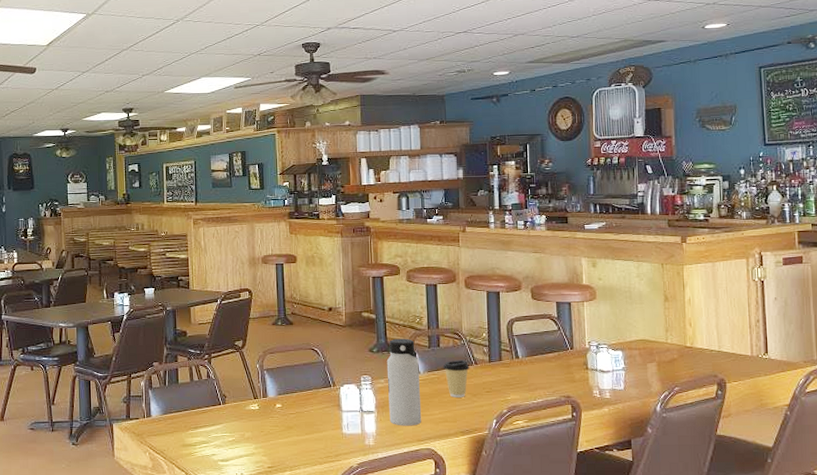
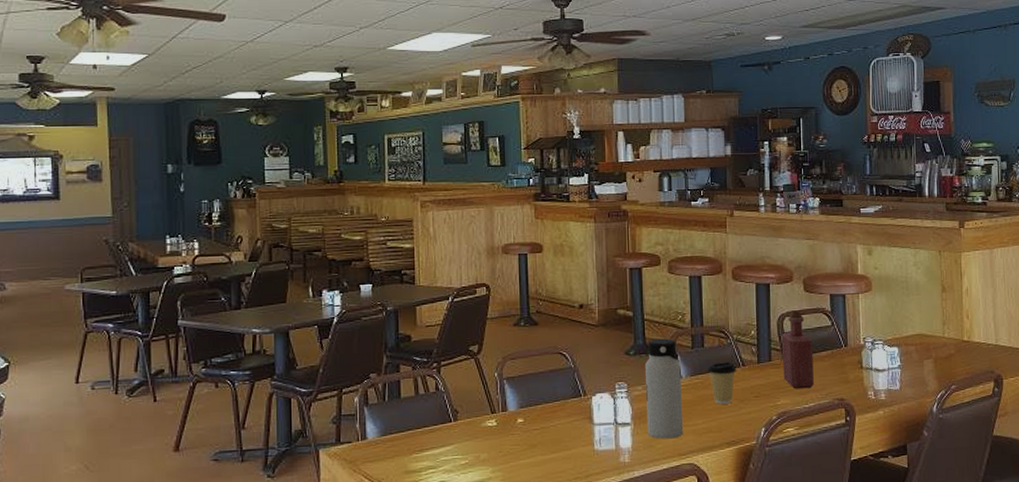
bottle: none [510,316,542,386] -> present [781,310,814,389]

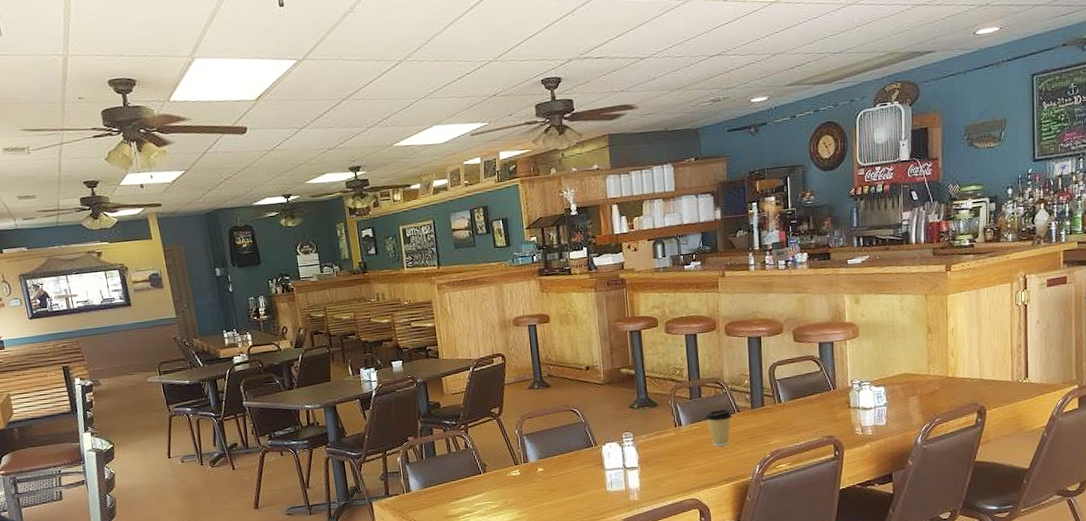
water bottle: present [644,338,684,439] -> none [648,391,686,479]
bottle: present [781,310,814,389] -> none [773,359,804,430]

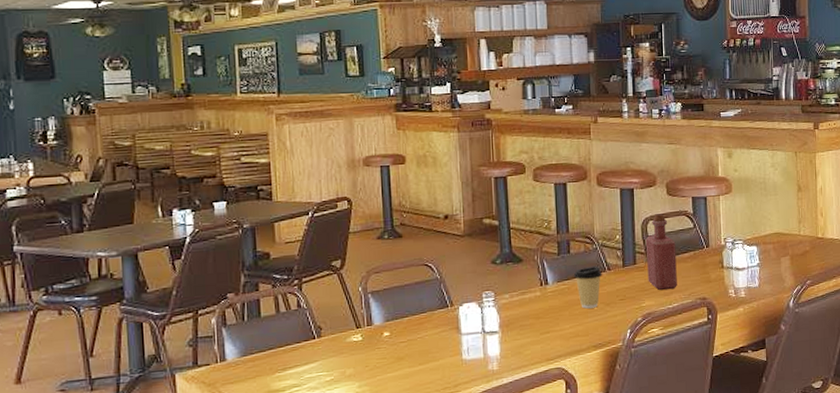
bottle: none [773,359,804,430] -> present [645,214,677,291]

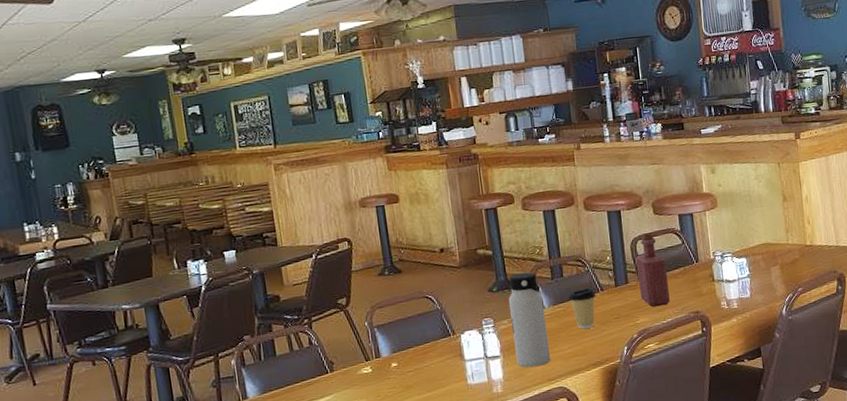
water bottle: none [511,246,551,346] -> present [508,272,551,368]

